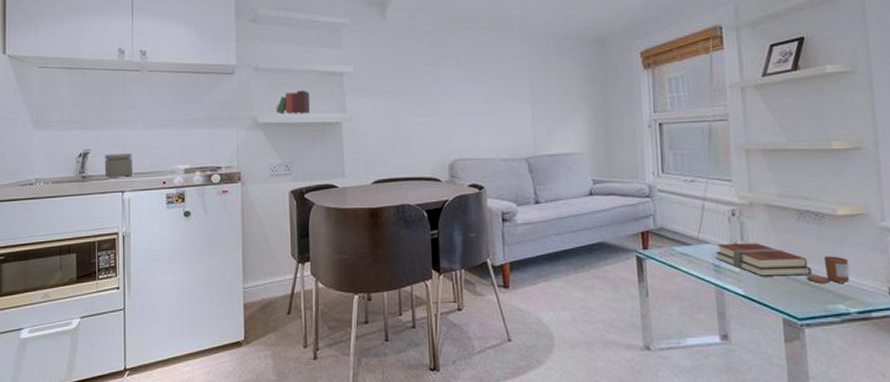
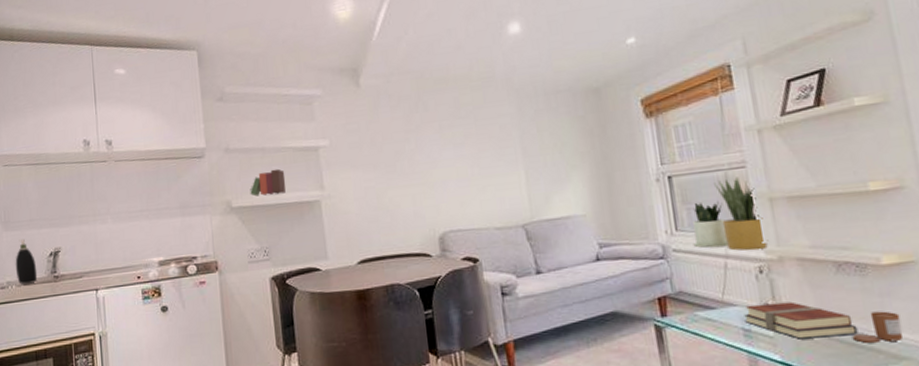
soap dispenser: none [44,139,66,182] -> present [15,239,38,285]
jar: present [104,153,132,178] -> none [75,249,106,276]
planter: none [676,148,708,191] -> present [693,201,729,249]
planter: none [699,128,741,196] -> present [714,177,768,251]

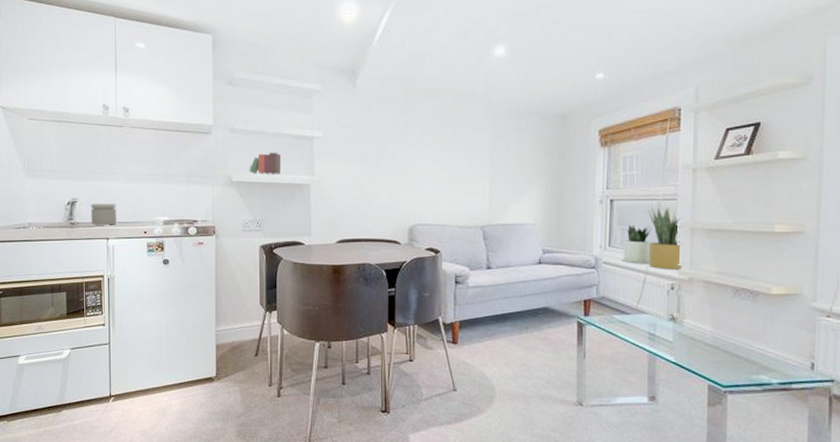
soap dispenser: present [15,239,38,285] -> none [36,187,56,227]
jar: none [75,249,106,276] -> present [91,204,116,225]
books: present [744,301,858,339] -> none [652,314,741,348]
candle: present [852,311,903,344] -> none [735,331,777,357]

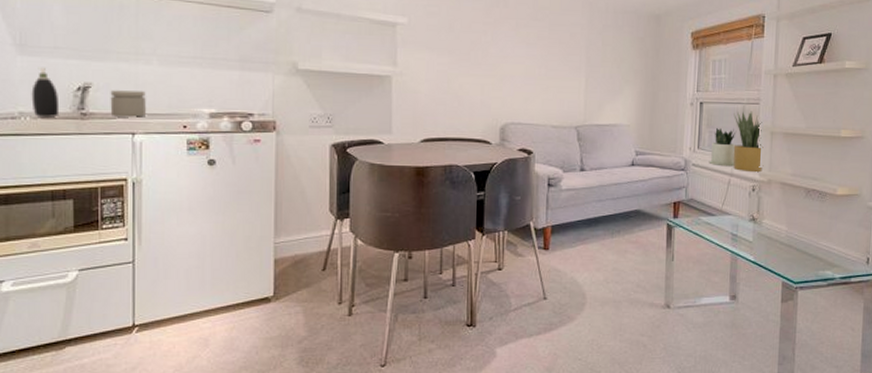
soap dispenser: none [36,187,56,227] -> present [31,67,60,118]
books: present [249,152,282,174] -> none [319,37,359,63]

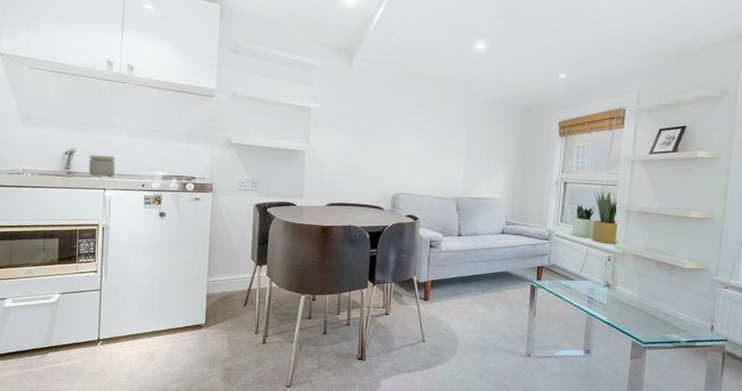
soap dispenser: present [31,67,60,118] -> none [32,135,52,175]

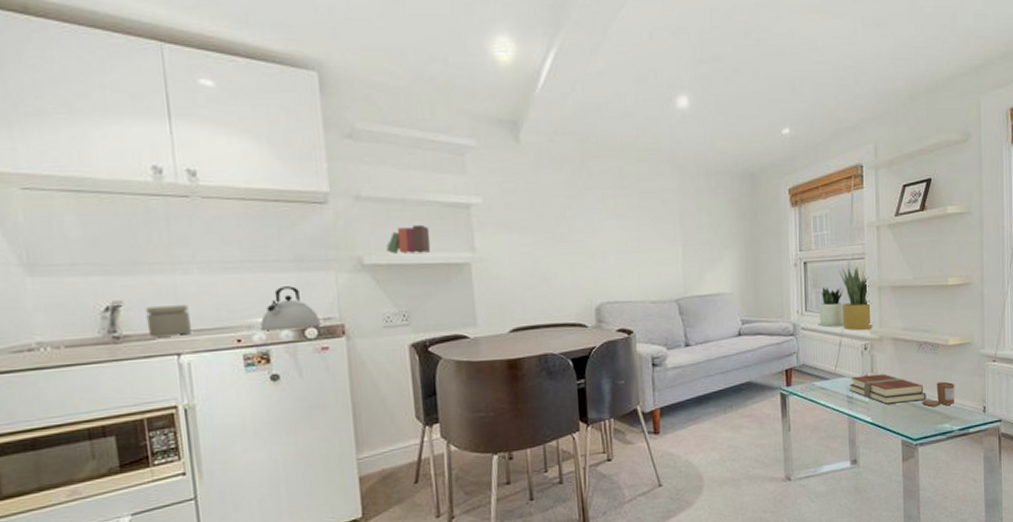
kettle: none [157,152,198,183] -> present [259,286,321,332]
books: none [248,118,280,140] -> present [386,224,430,254]
books: none [590,281,659,311] -> present [849,374,927,404]
candle: none [654,298,687,320] -> present [922,381,955,407]

